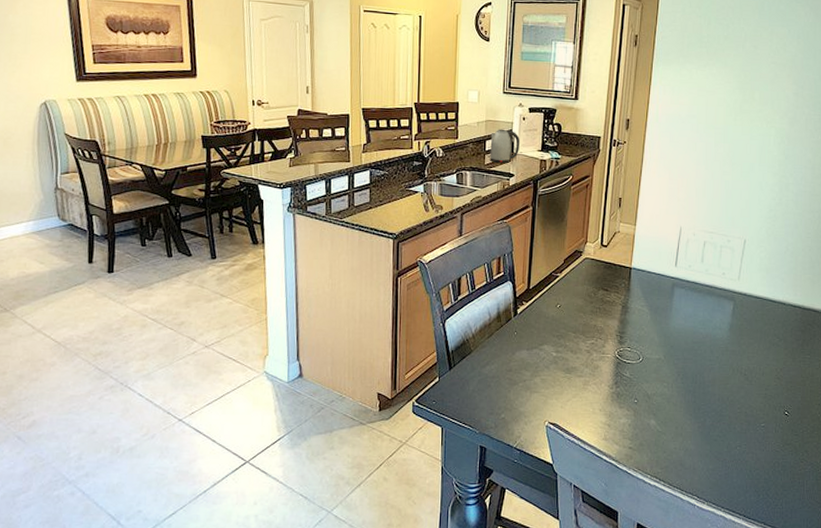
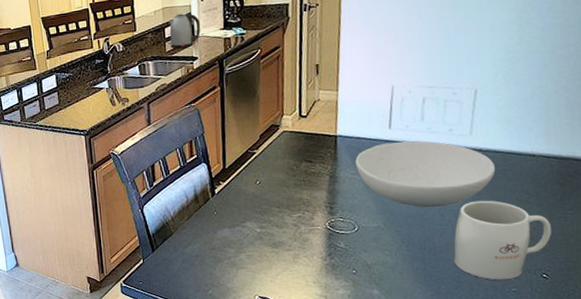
bowl: none [645,279,756,344] -> present [355,140,496,208]
mug: none [719,340,793,416] -> present [453,200,551,281]

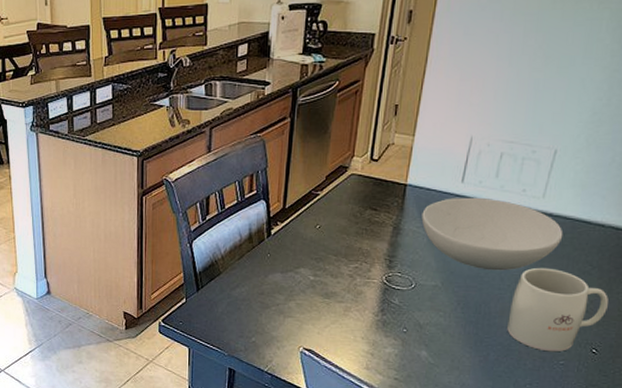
kettle: present [169,13,200,49] -> none [242,31,277,70]

